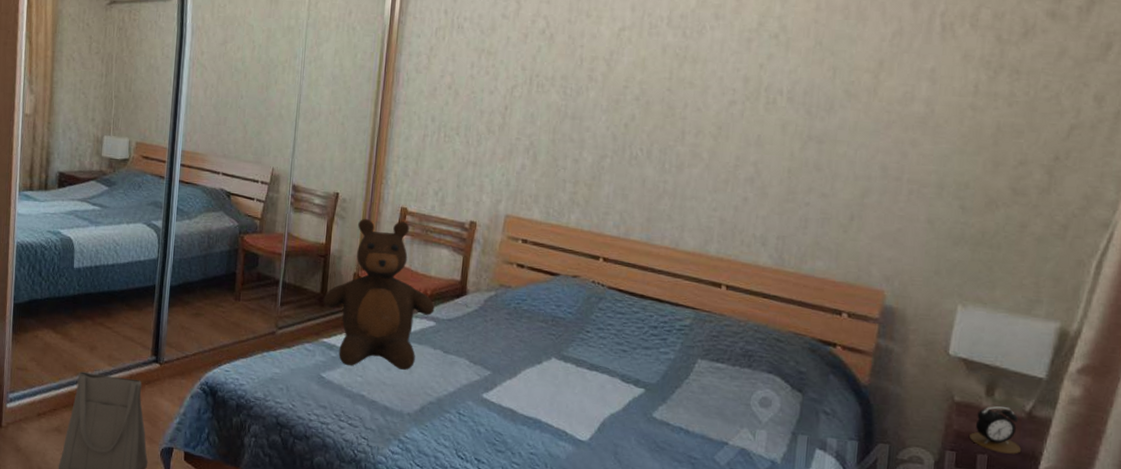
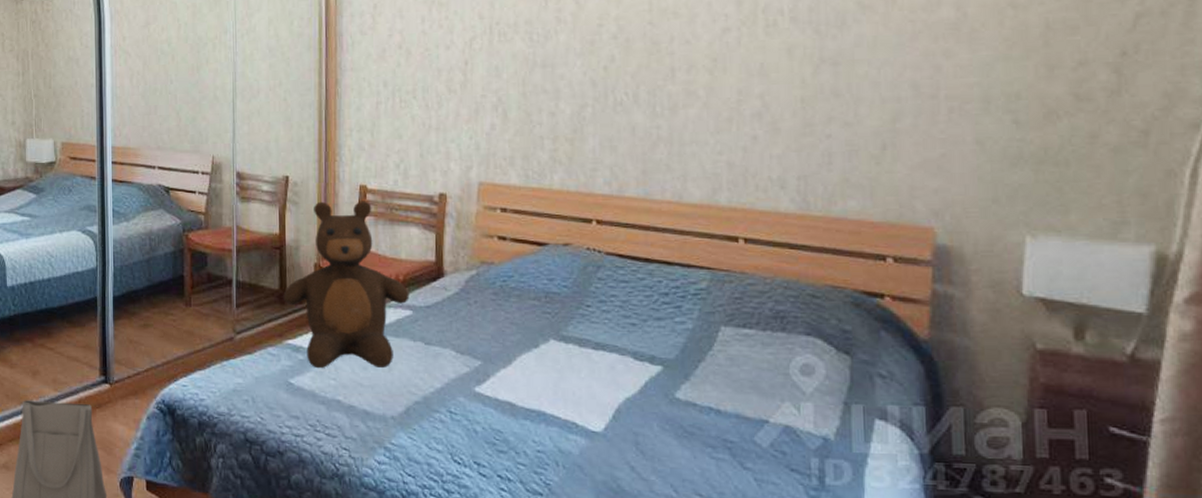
alarm clock: present [968,406,1022,454] -> none [1060,351,1128,406]

